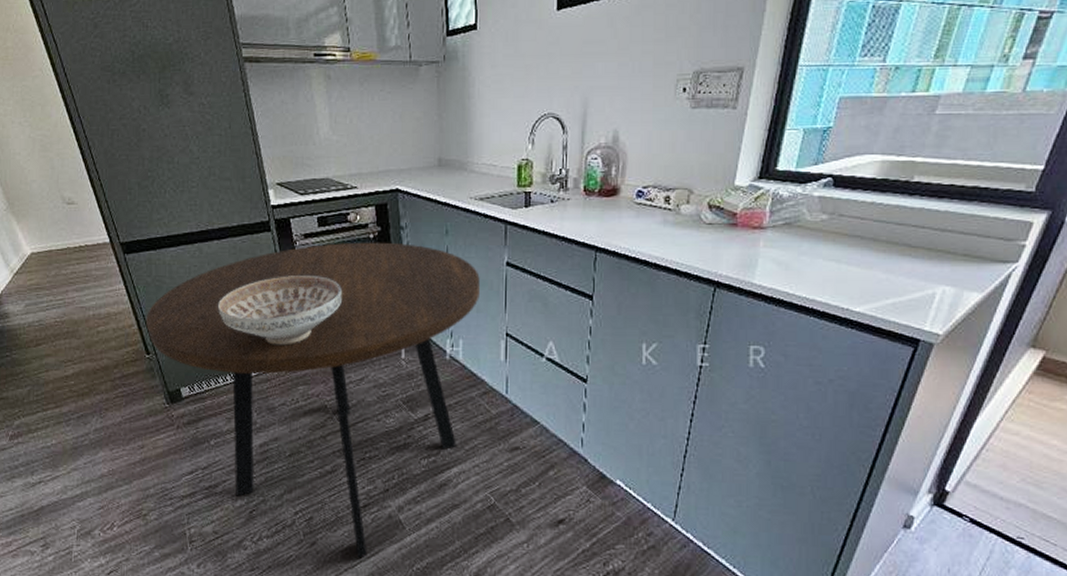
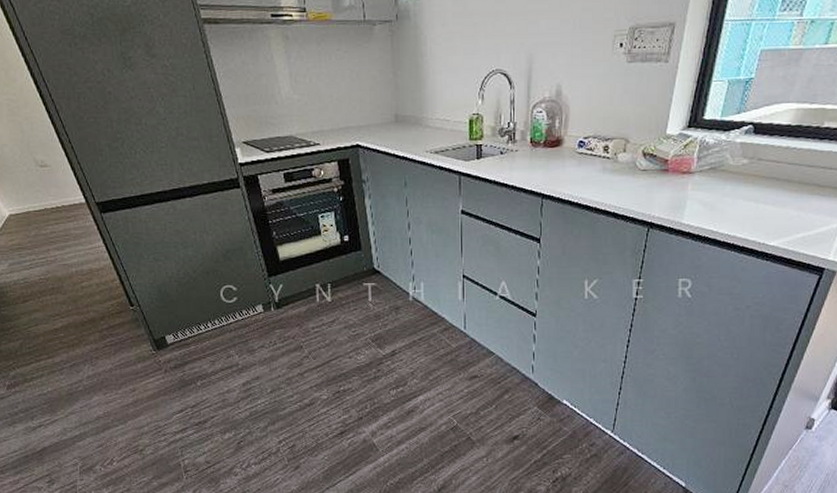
dining table: present [145,242,480,558] -> none [126,195,438,478]
decorative bowl: present [217,274,342,346] -> none [194,227,311,294]

